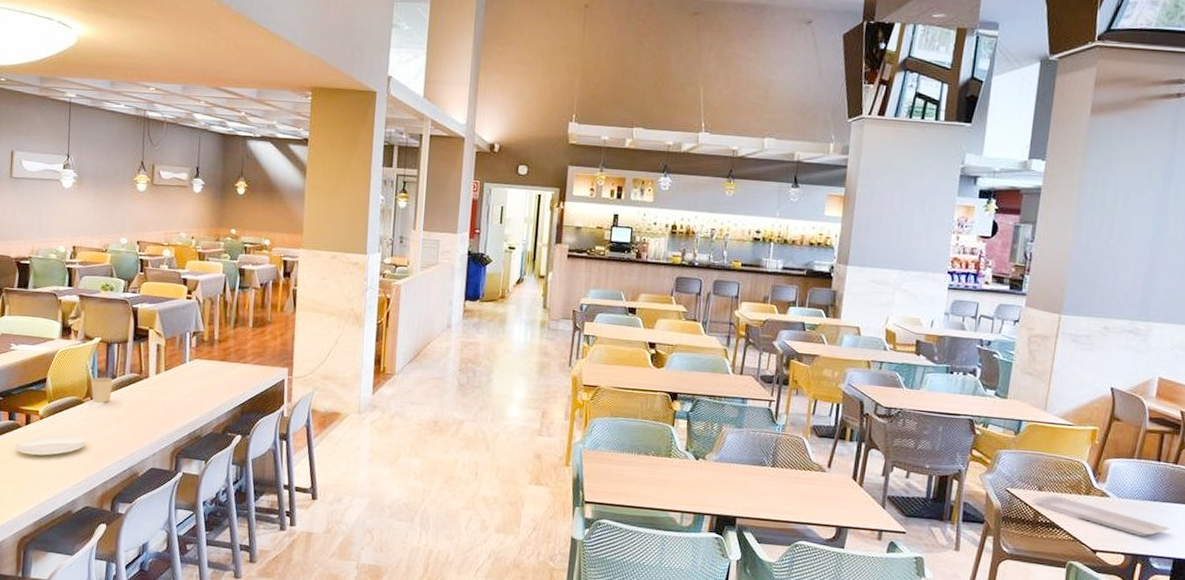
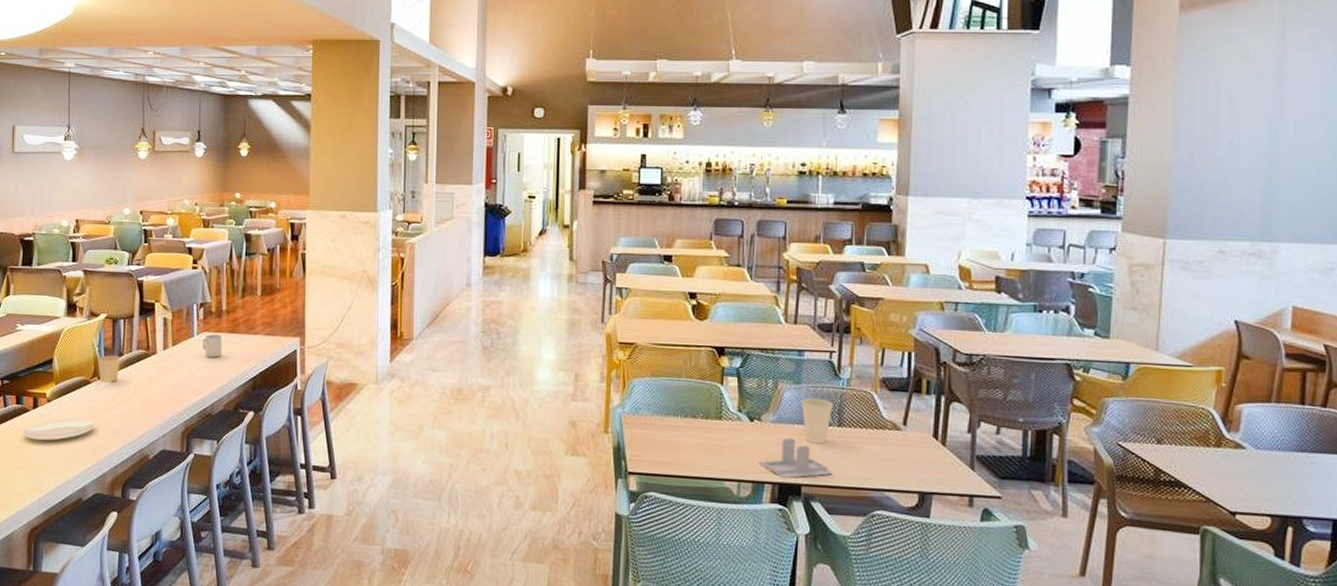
cup: none [194,361,213,384] -> present [202,334,222,358]
napkin holder: none [700,475,764,512] -> present [758,437,832,479]
cup: none [741,440,769,482] -> present [801,397,834,444]
serving tray: present [1032,495,1170,537] -> none [1150,448,1325,495]

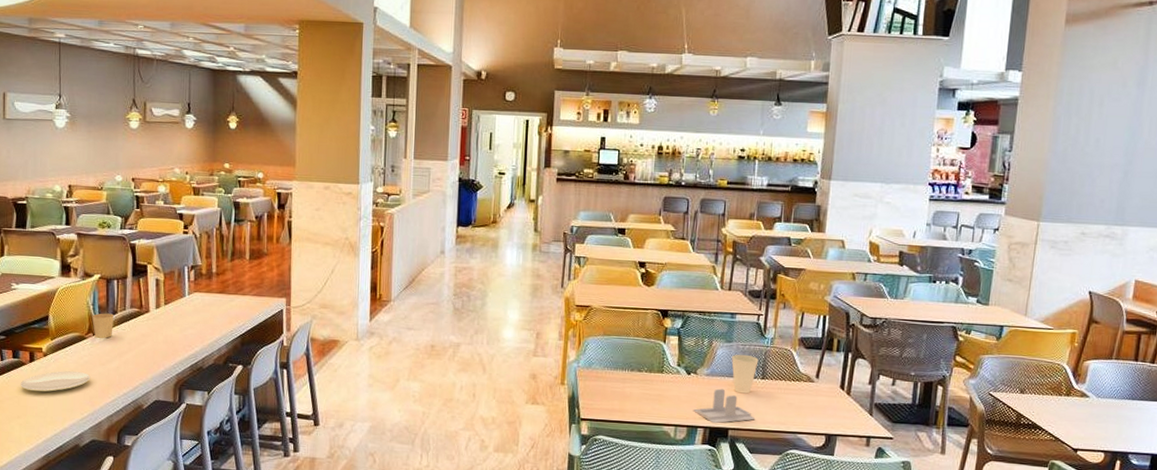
cup: present [202,334,222,358] -> none [194,295,212,316]

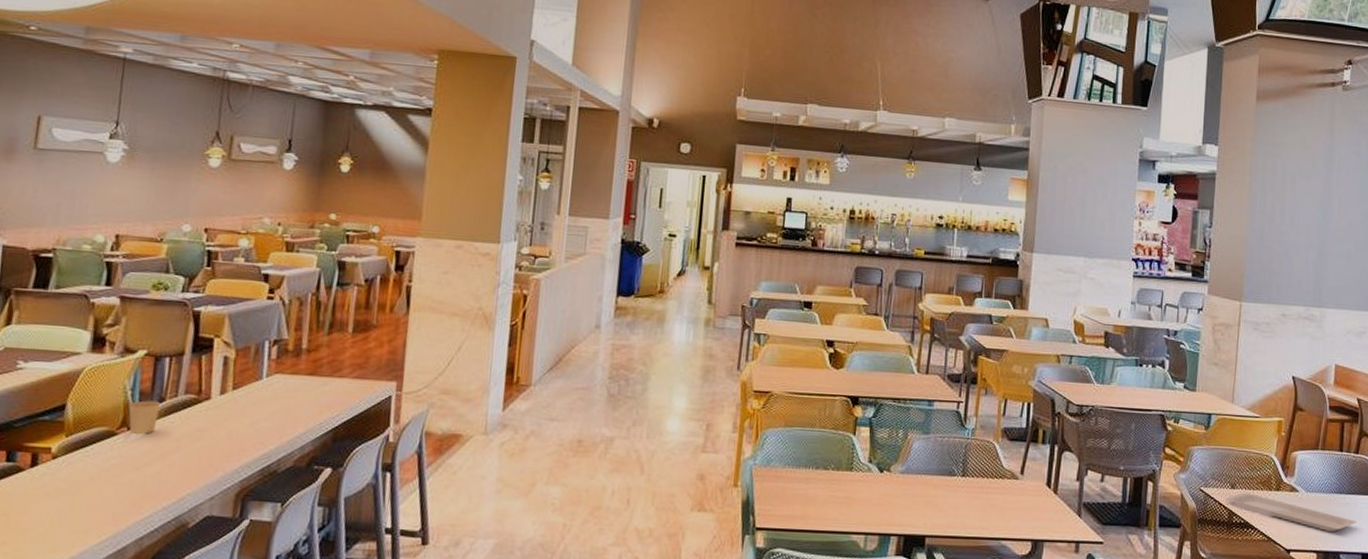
plate: present [20,371,91,392] -> none [12,478,118,508]
napkin holder: present [693,388,755,424] -> none [885,488,954,531]
cup: present [731,354,759,394] -> none [929,447,959,494]
serving tray: none [1014,397,1148,435] -> present [1226,492,1356,533]

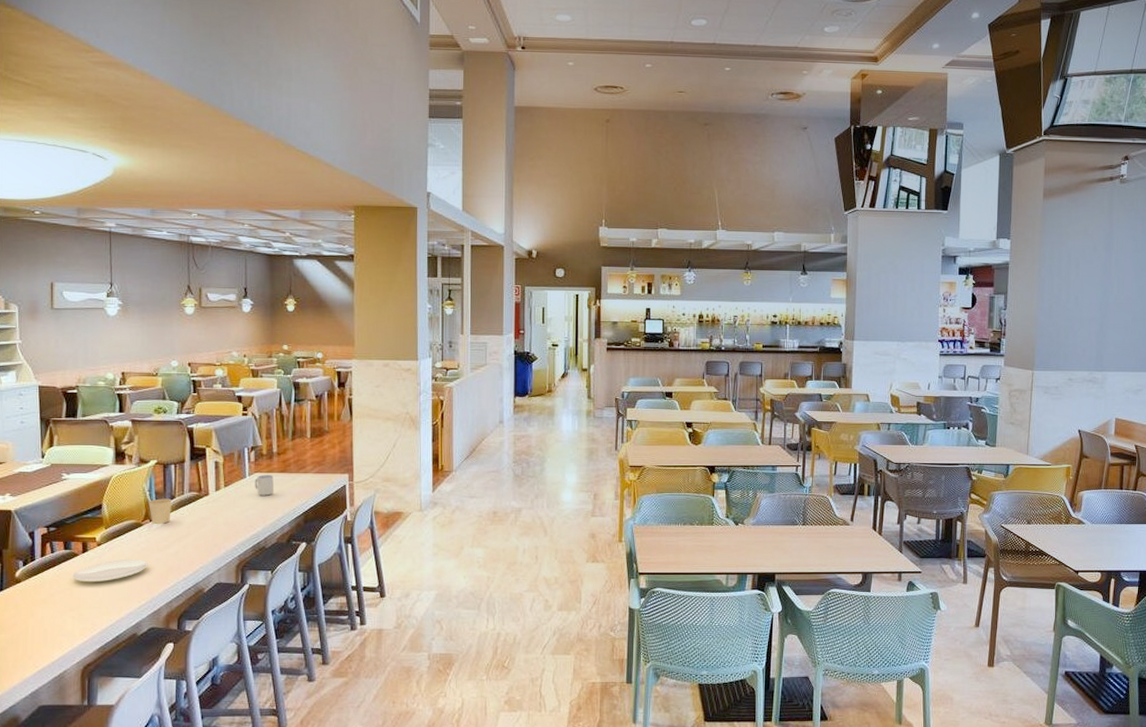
plate: none [12,478,118,508] -> present [72,559,148,583]
cup: none [272,377,299,404] -> present [255,475,274,496]
serving tray: present [1226,492,1356,533] -> none [1023,527,1135,555]

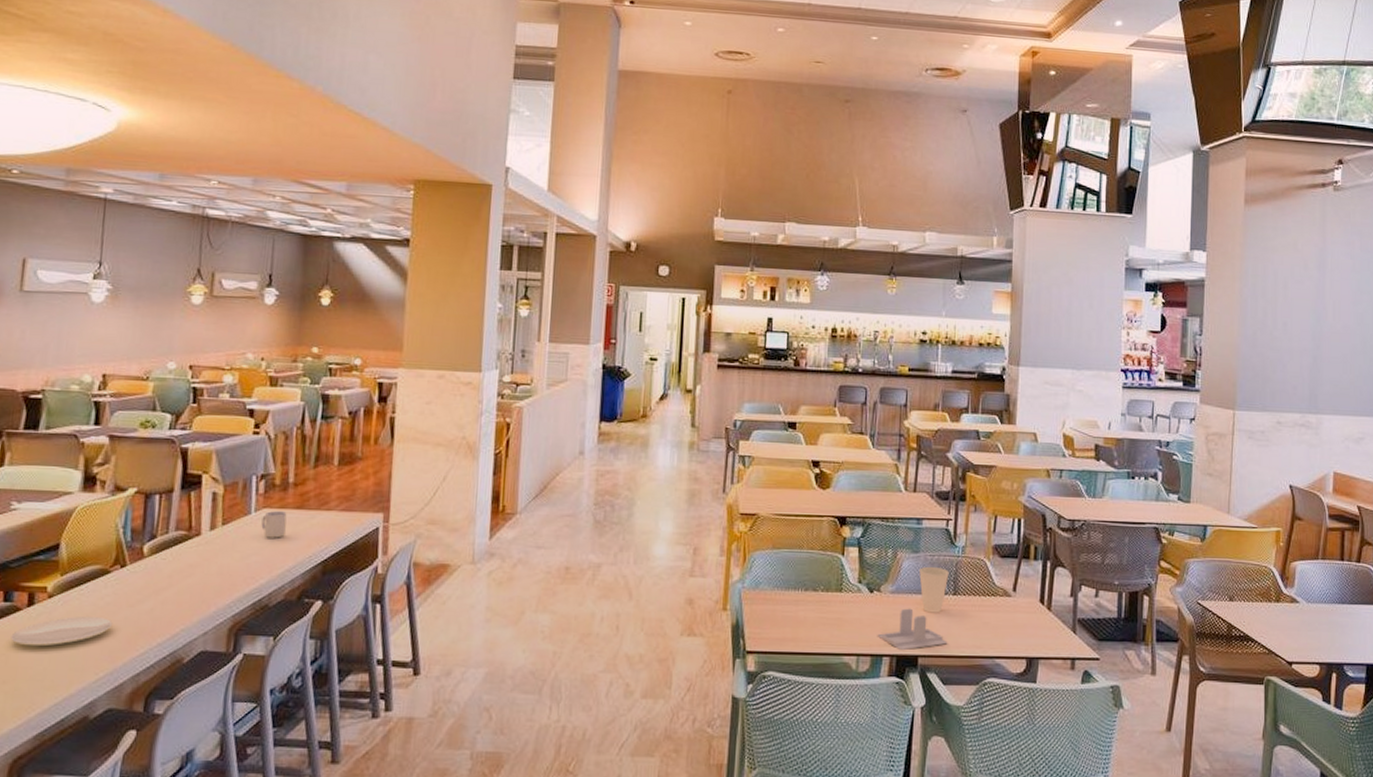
dixie cup: present [149,498,171,524] -> none [120,538,151,571]
napkin holder: none [742,536,798,570] -> present [877,608,947,651]
cup: none [775,503,799,540] -> present [919,566,950,613]

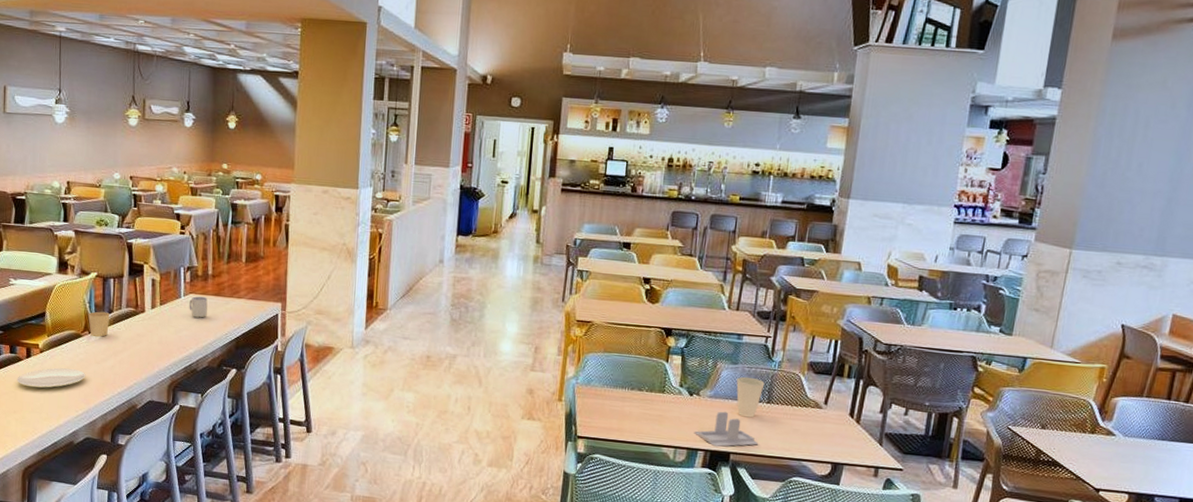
dixie cup: none [120,538,151,571] -> present [88,311,110,337]

